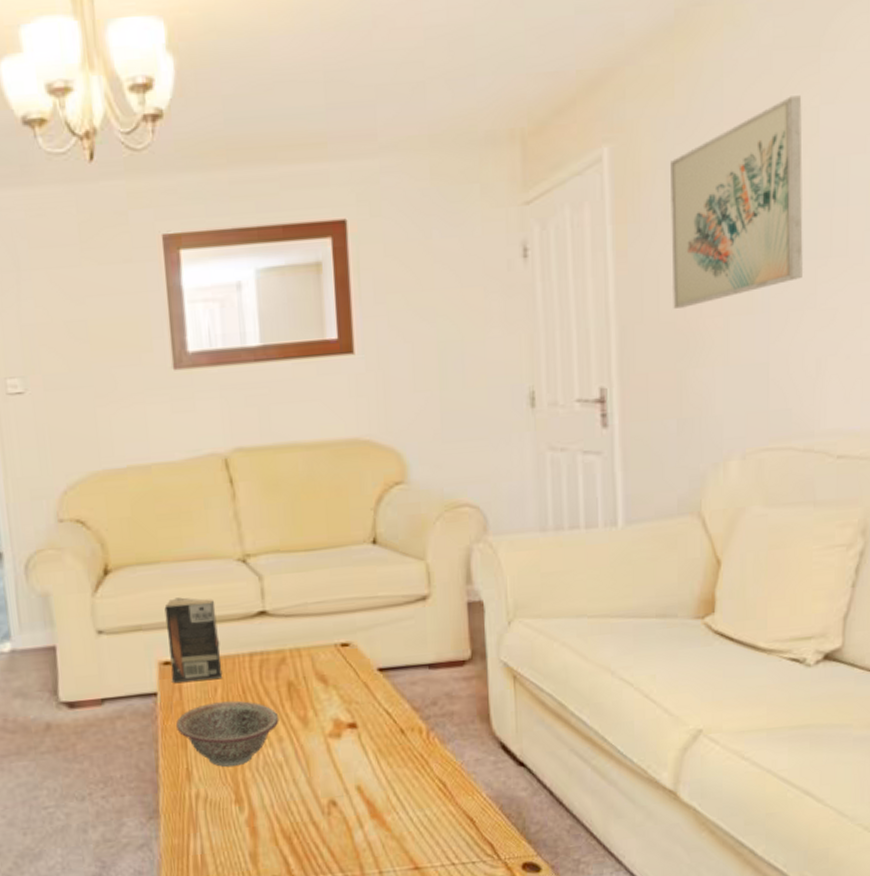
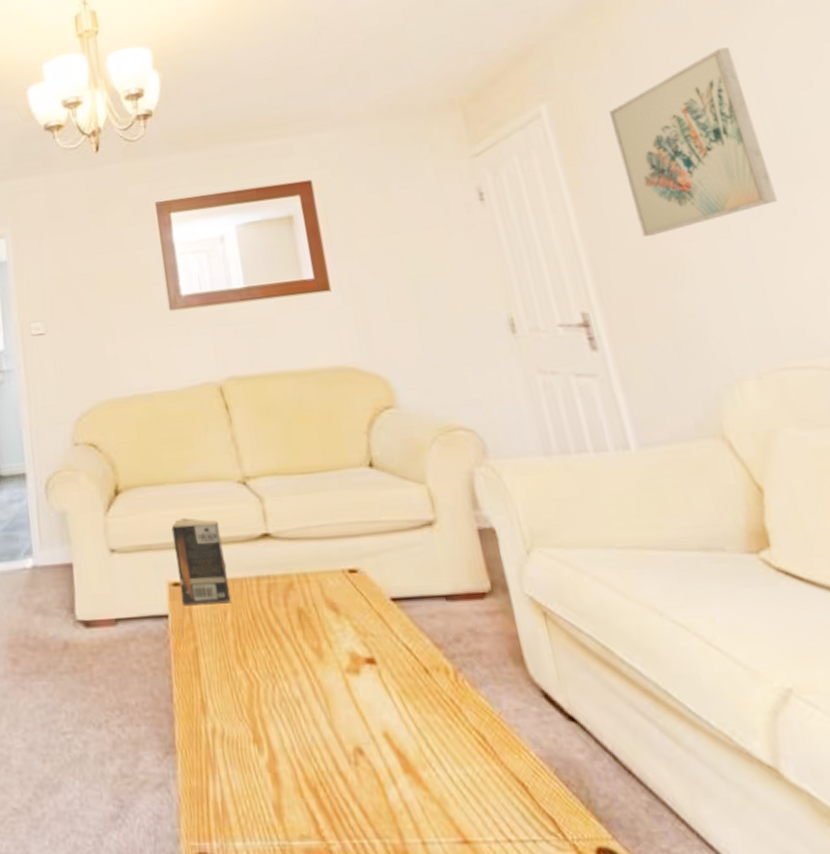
decorative bowl: present [175,700,279,768] -> none [187,627,293,701]

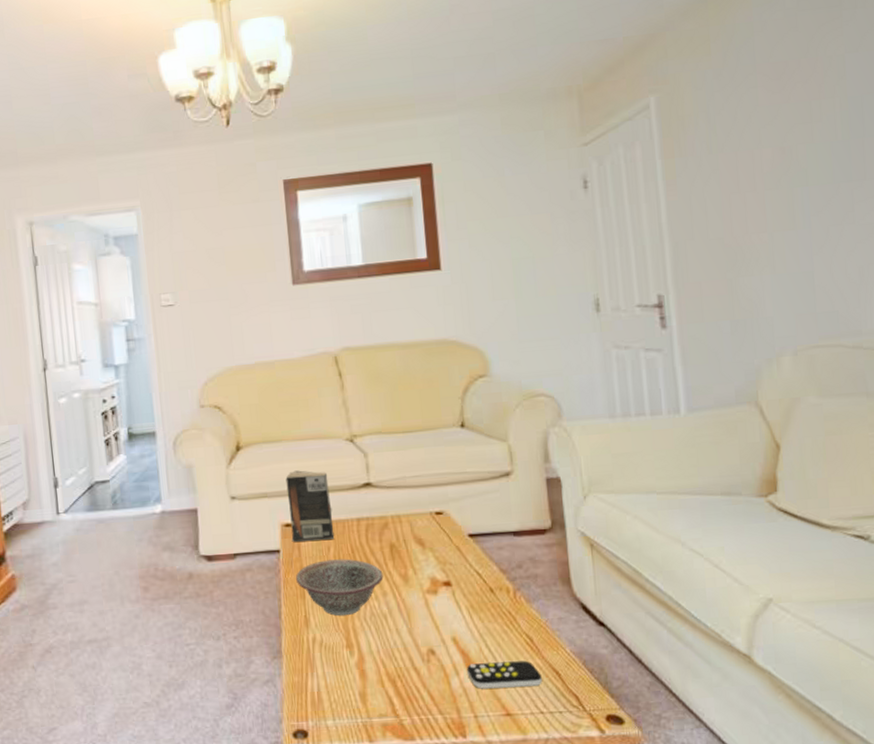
decorative bowl: none [187,627,293,701] -> present [295,559,384,616]
remote control: none [405,766,505,804] -> present [467,660,542,689]
wall art: present [609,47,777,237] -> none [711,47,840,227]

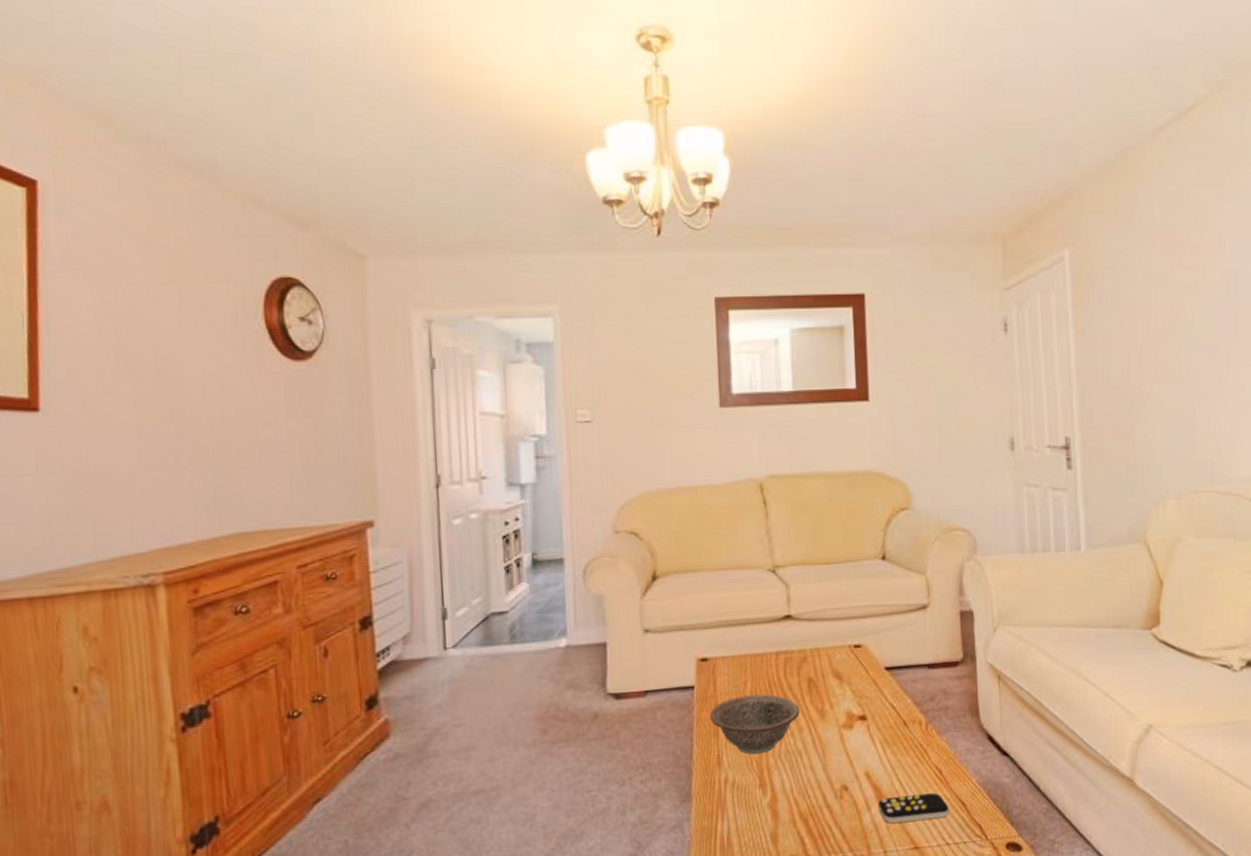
book: present [286,470,335,542] -> none [704,601,752,677]

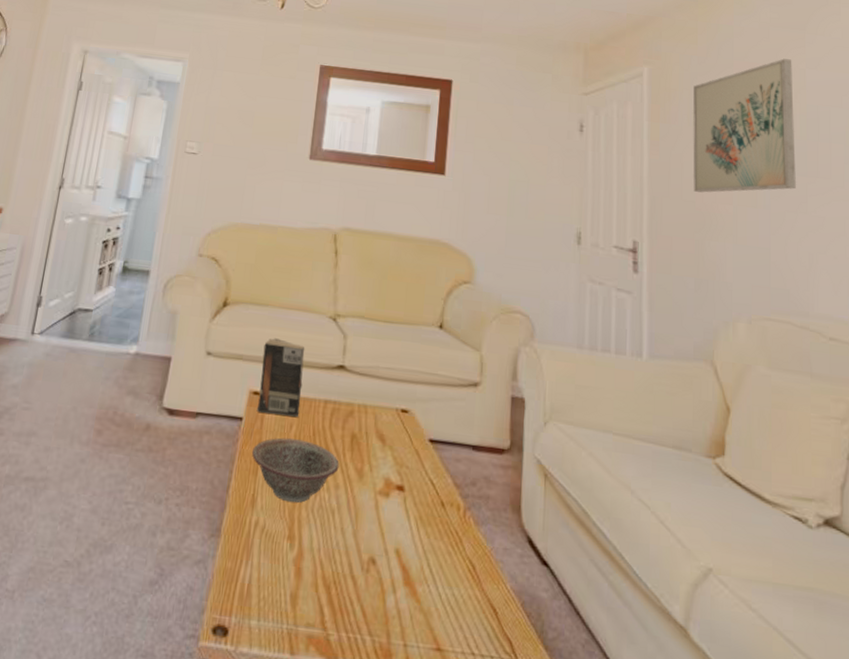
book: none [704,601,752,677] -> present [256,338,305,417]
remote control: present [878,793,949,824] -> none [404,583,479,622]
wall art: none [1116,220,1218,377] -> present [693,58,796,193]

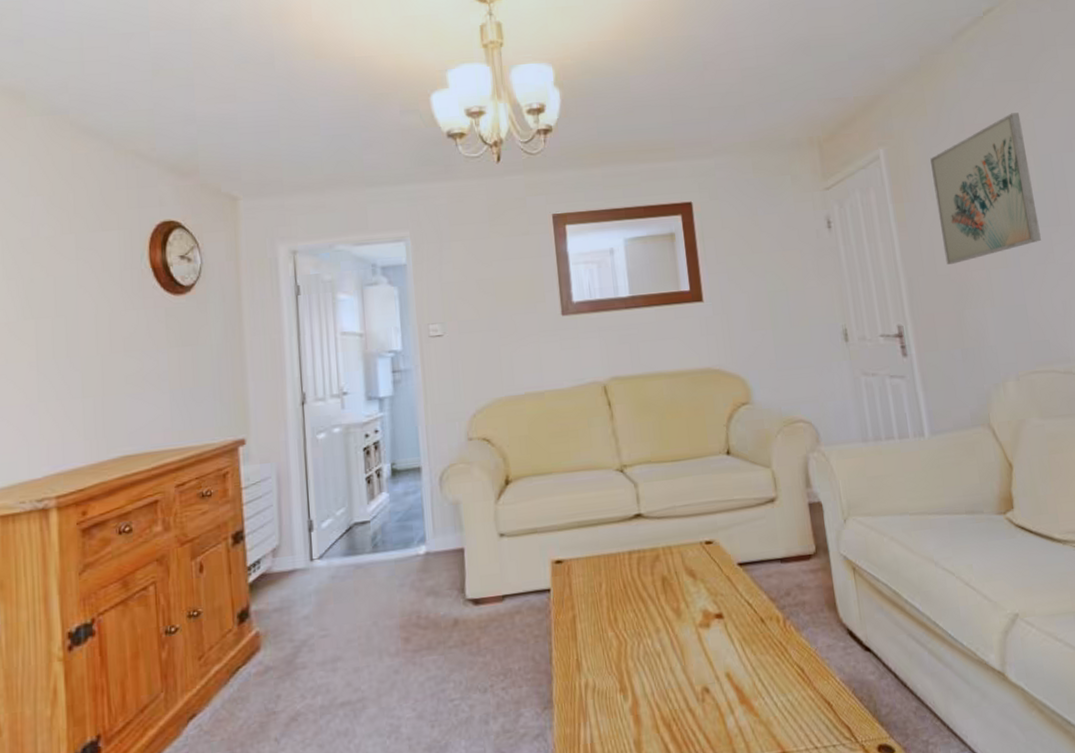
decorative bowl: present [251,437,340,503] -> none [566,595,656,658]
book: present [256,338,305,417] -> none [556,503,606,580]

